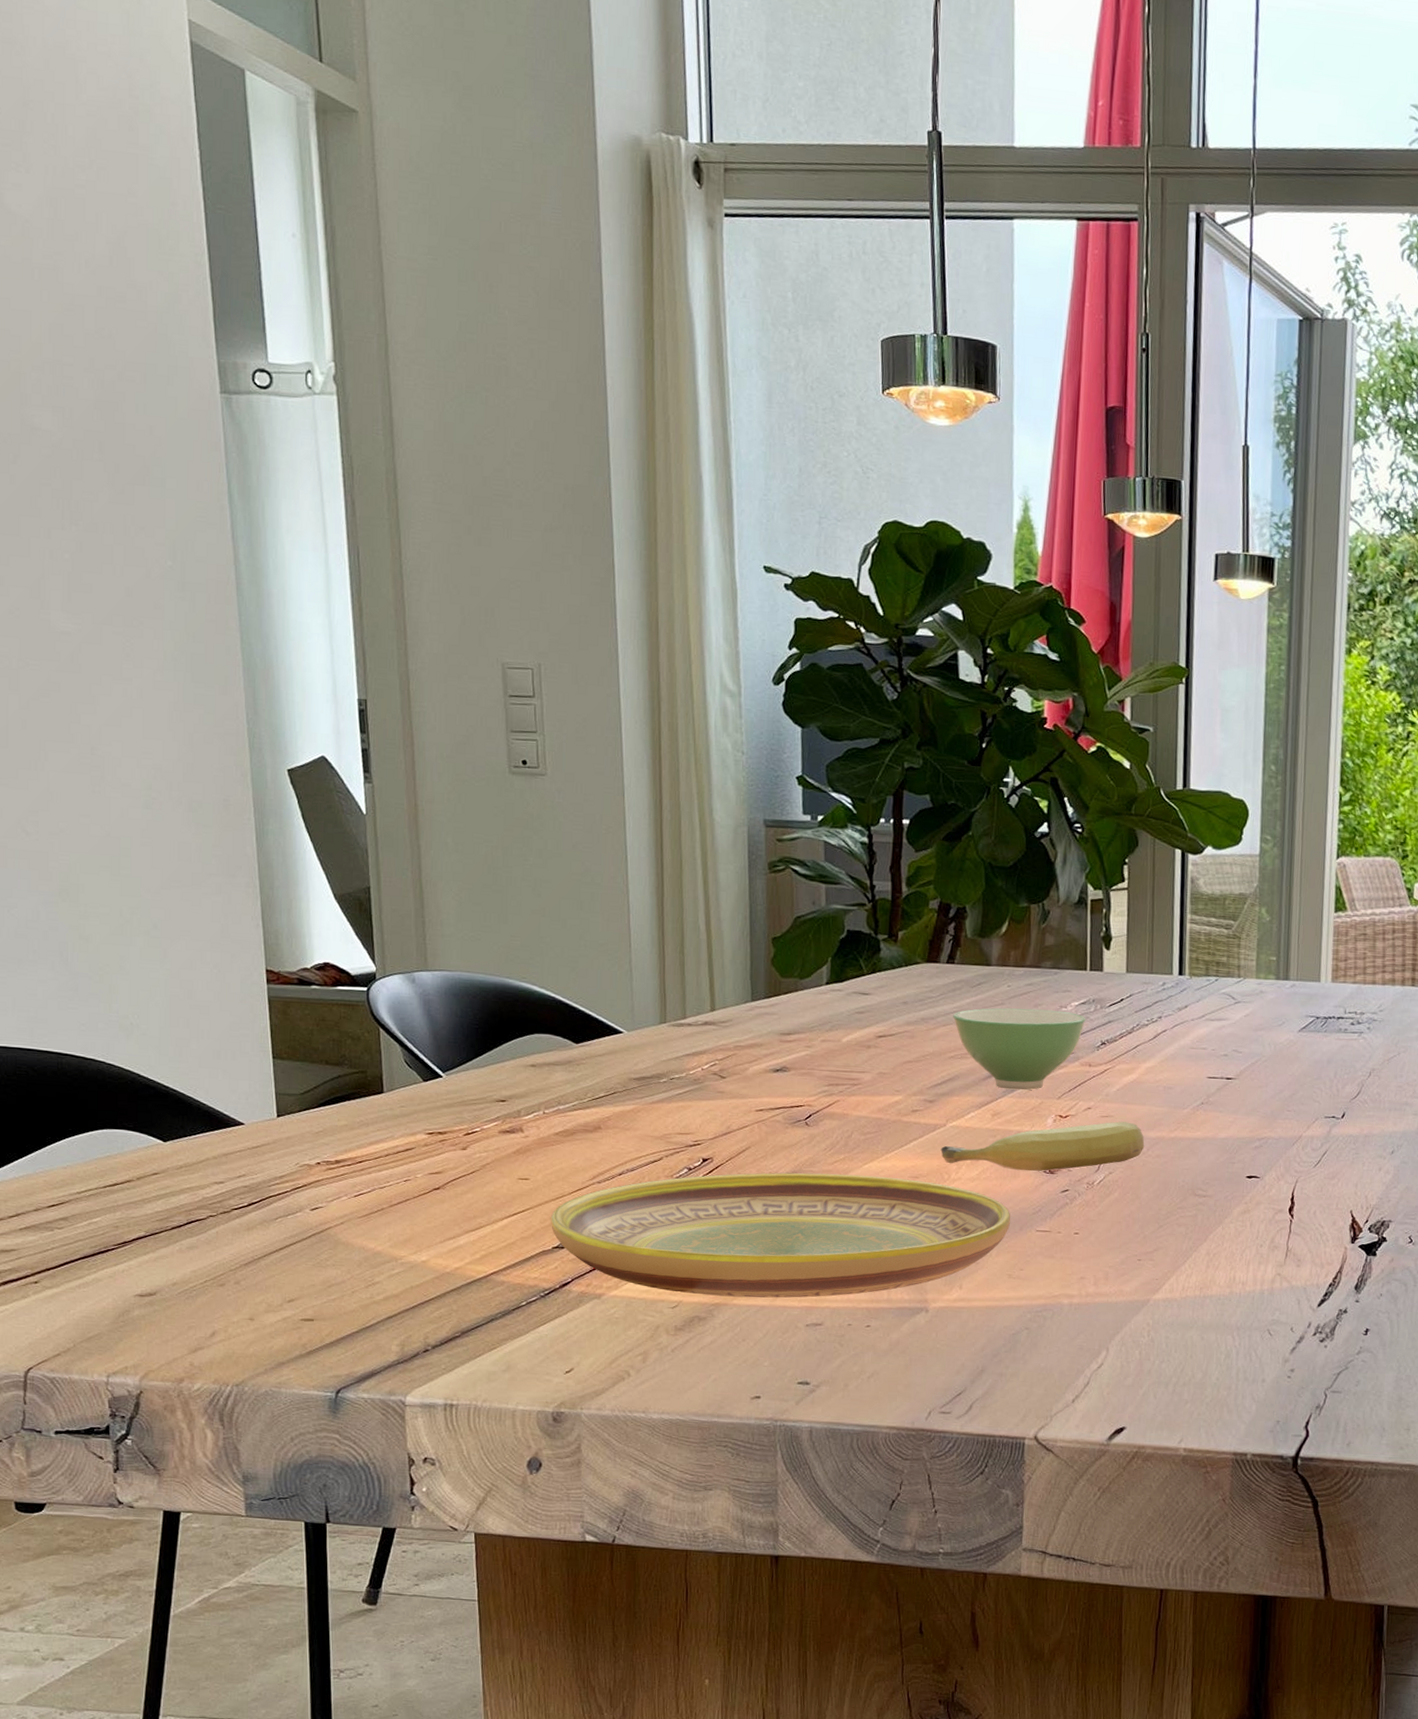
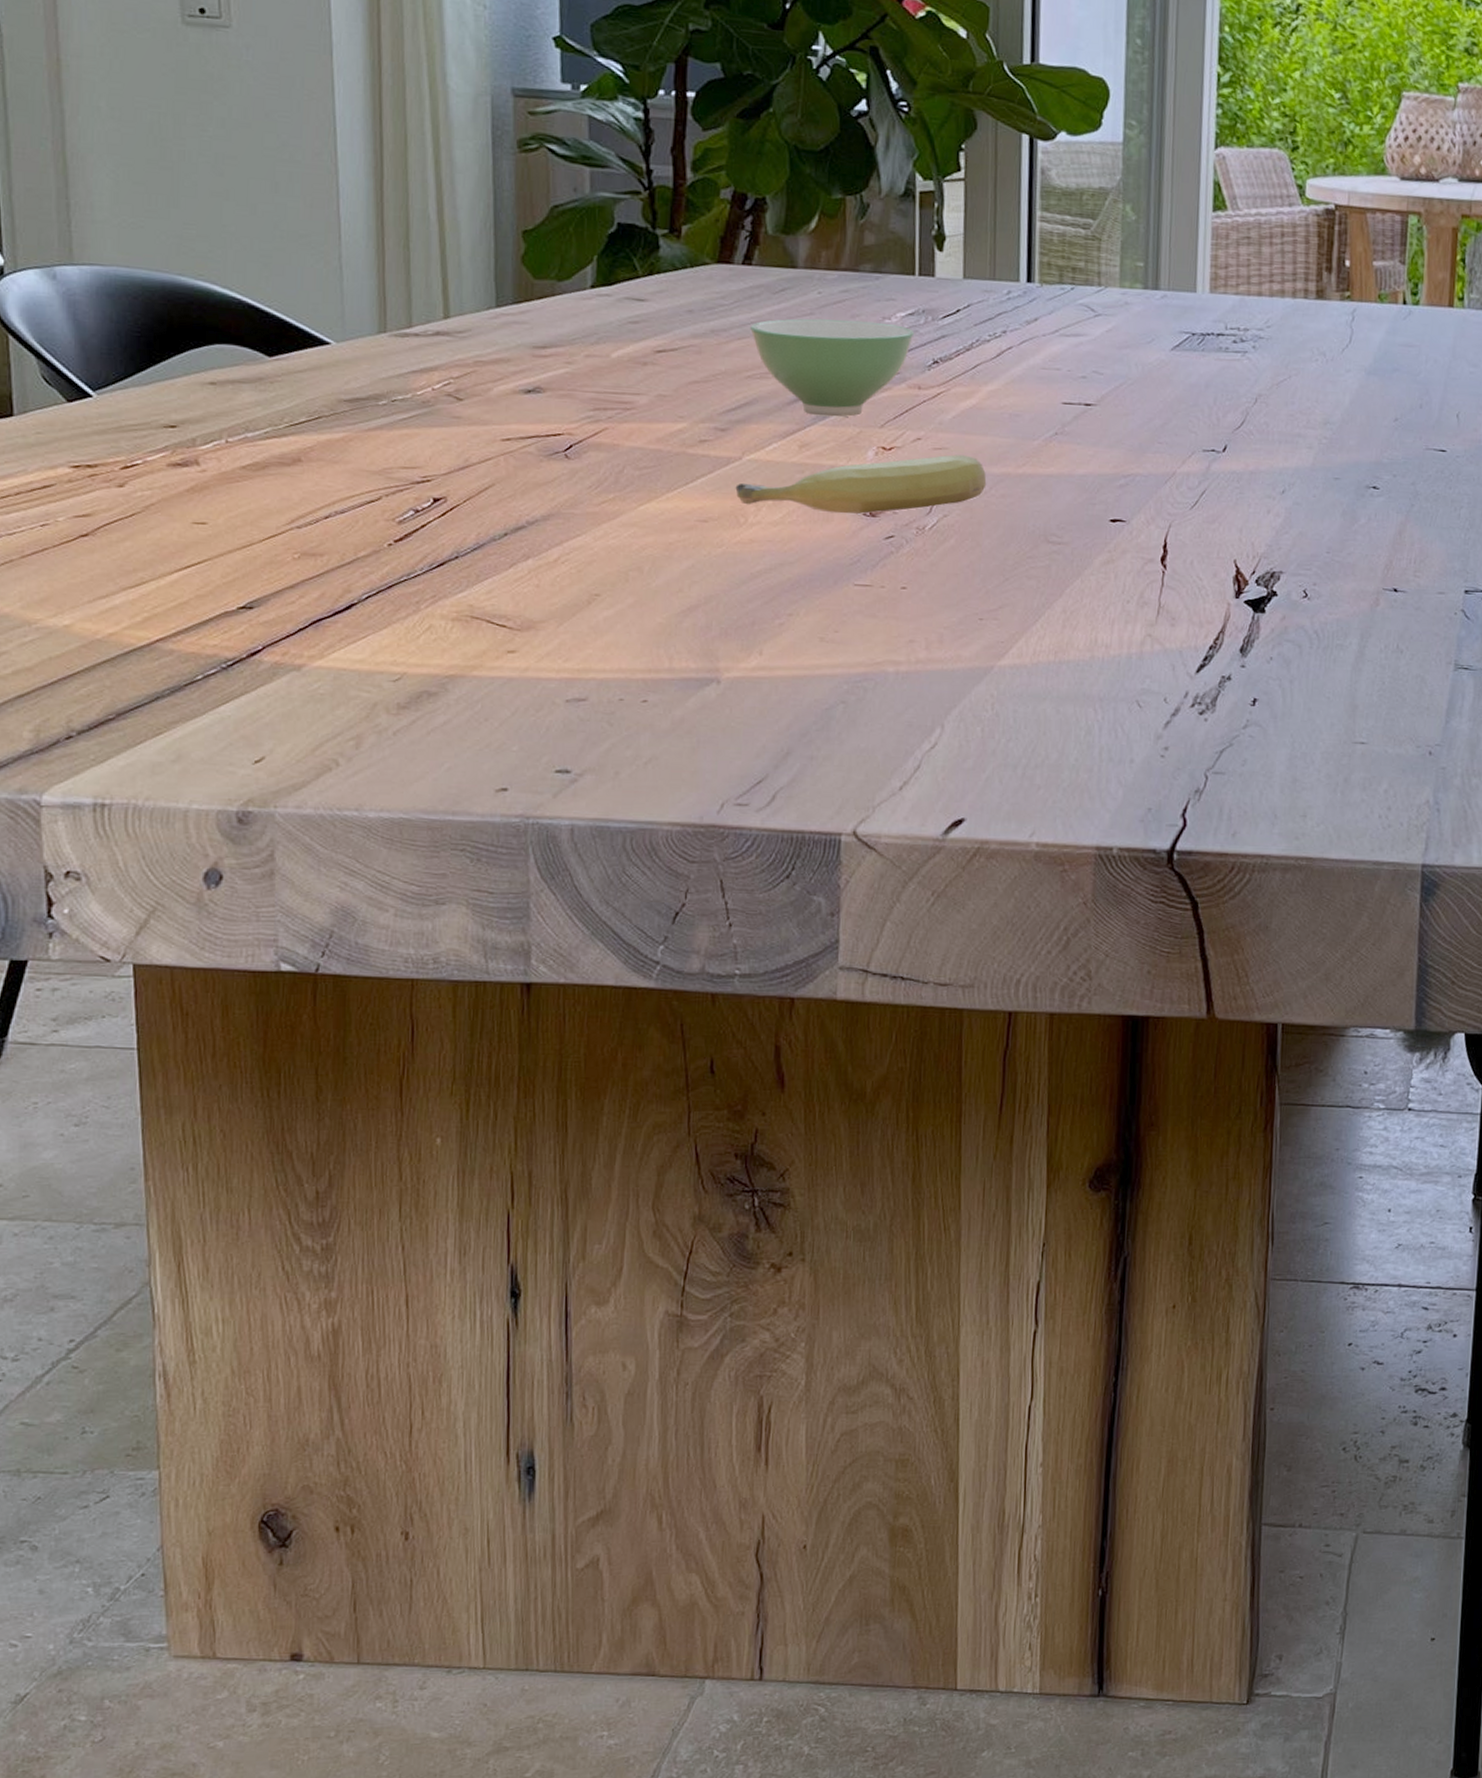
plate: present [550,1172,1011,1299] -> none [234,515,823,669]

